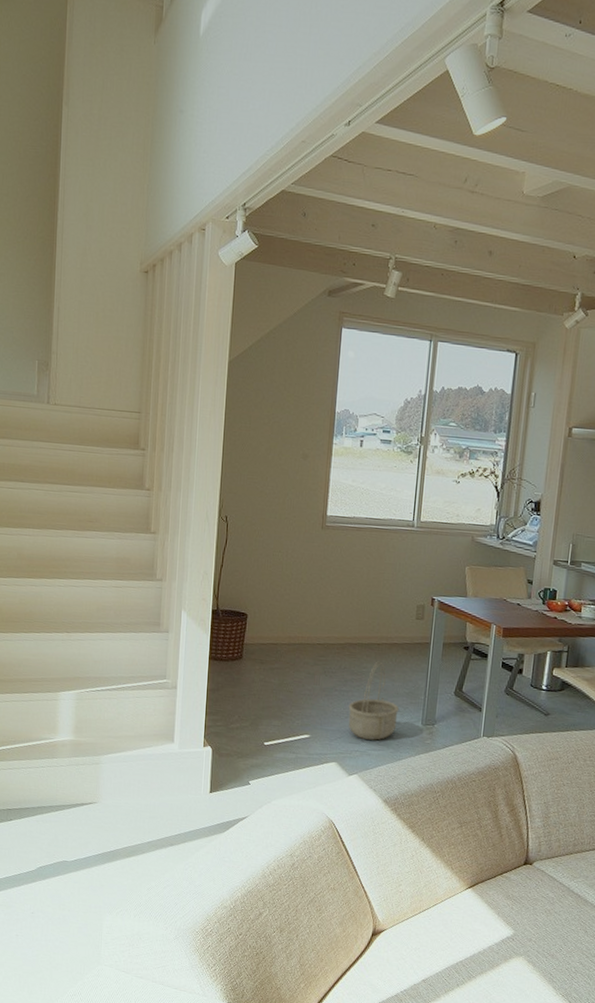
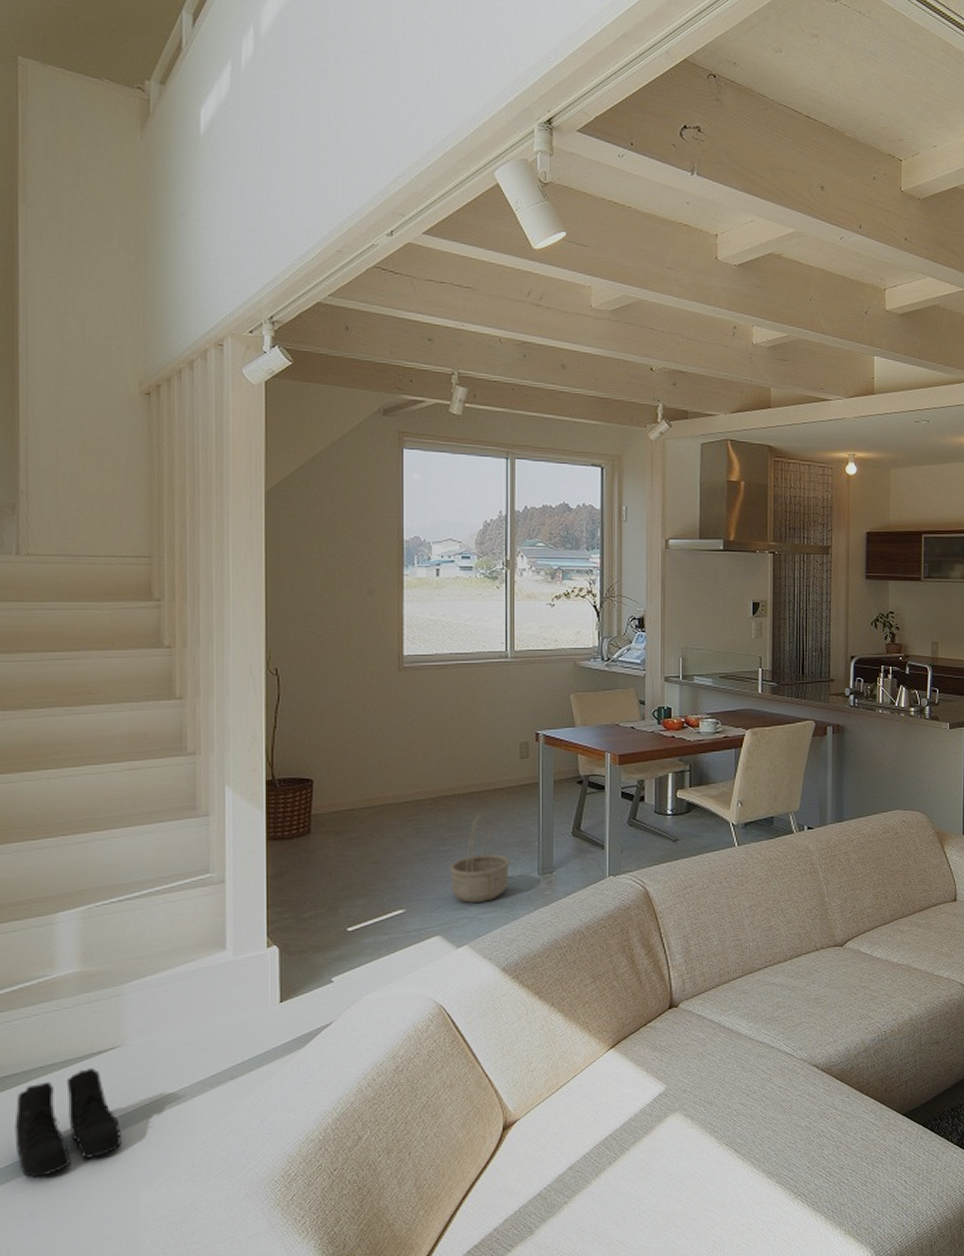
boots: none [25,815,94,888] -> present [14,1068,122,1179]

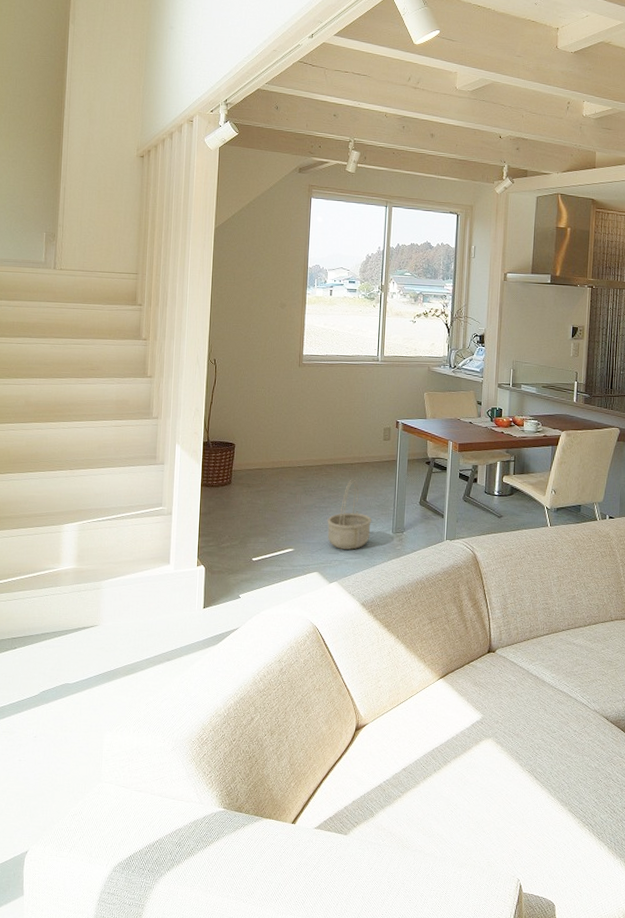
boots: present [14,1068,122,1179] -> none [28,638,95,712]

